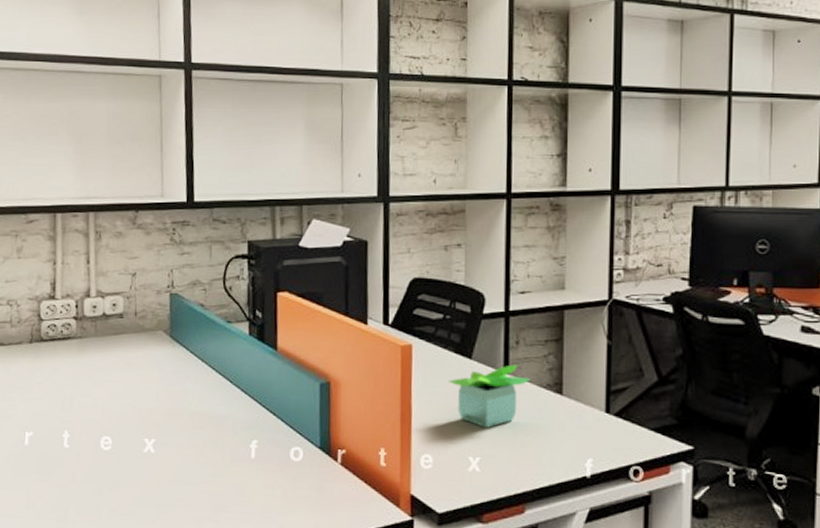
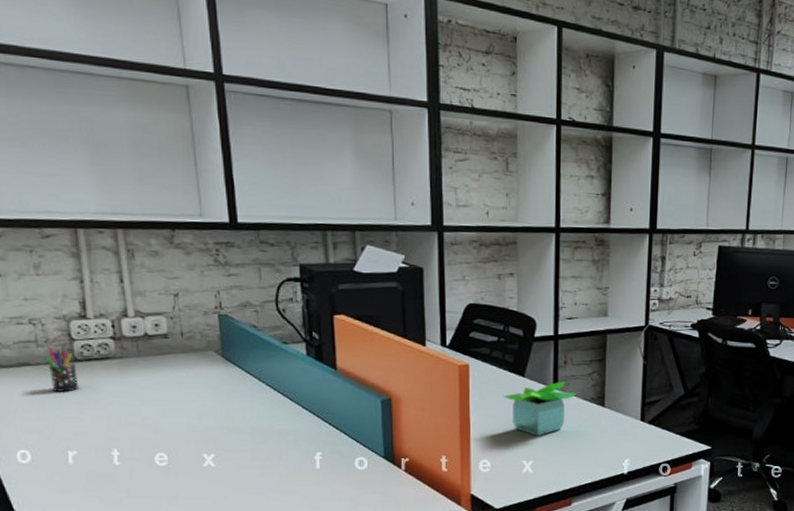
pen holder: none [15,328,42,373] -> present [44,347,80,393]

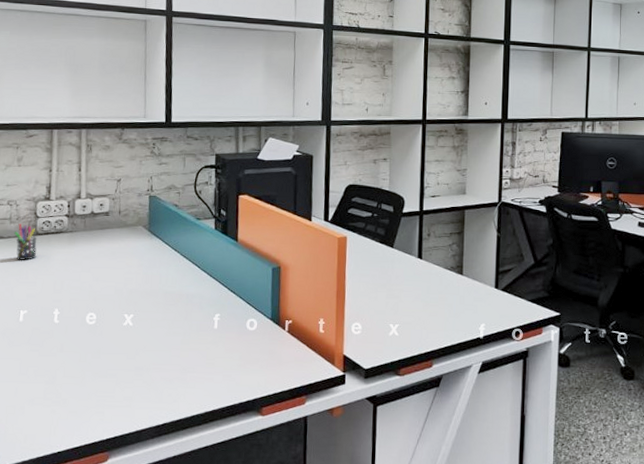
potted plant: present [503,381,577,436] -> none [374,252,439,301]

